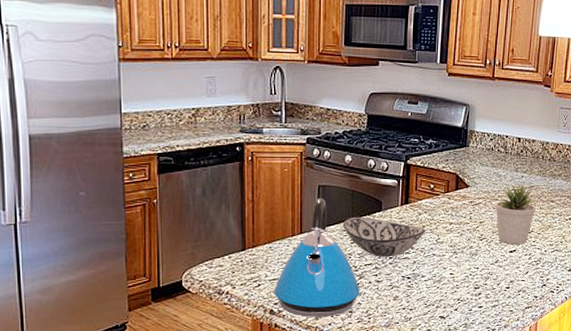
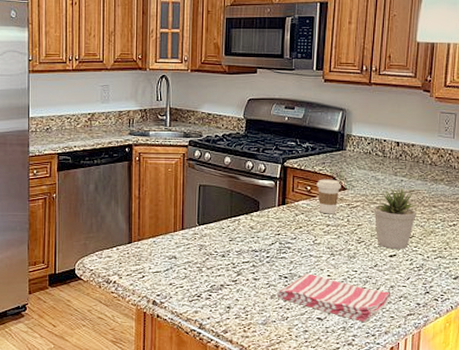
kettle: present [274,197,360,317] -> none [156,196,238,311]
decorative bowl: present [343,216,426,257] -> none [222,215,303,256]
dish towel: none [400,273,511,317] -> present [277,273,391,322]
coffee cup: none [440,176,464,212] -> present [316,179,341,214]

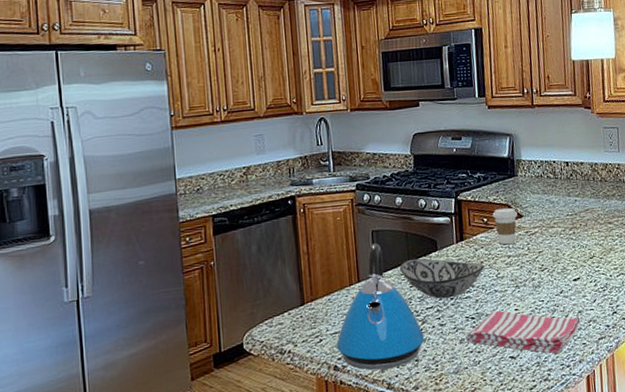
kettle: none [156,196,238,311] -> present [336,242,425,370]
decorative bowl: none [222,215,303,256] -> present [400,258,485,299]
potted plant: present [373,187,418,249] -> none [552,207,594,273]

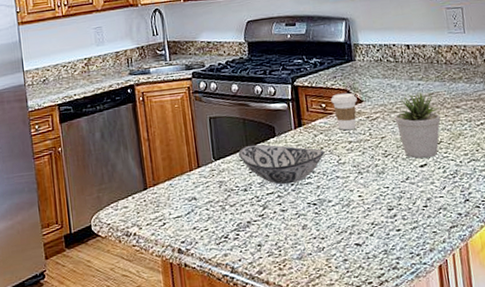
kettle: present [336,242,425,370] -> none [179,129,266,254]
dish towel: present [466,310,581,354] -> none [308,196,430,242]
potted plant: none [552,207,594,273] -> present [394,91,441,159]

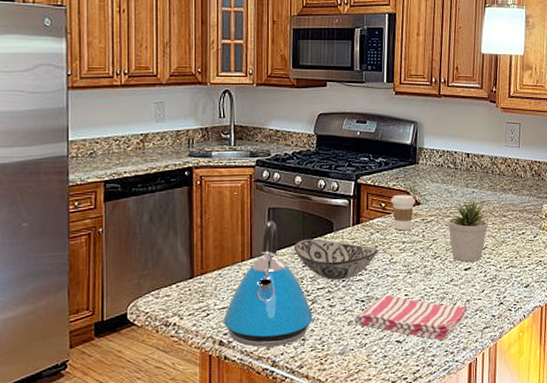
kettle: none [179,129,266,254] -> present [223,220,313,347]
dish towel: none [308,196,430,242] -> present [354,294,468,340]

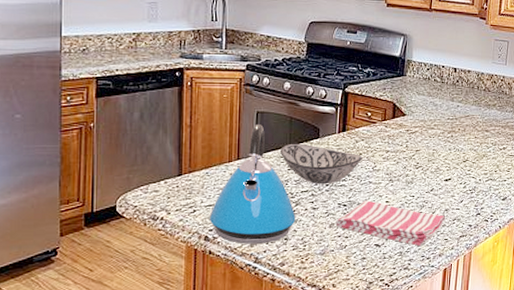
coffee cup: present [391,194,416,231] -> none [377,105,401,140]
potted plant: present [447,198,489,262] -> none [431,112,472,173]

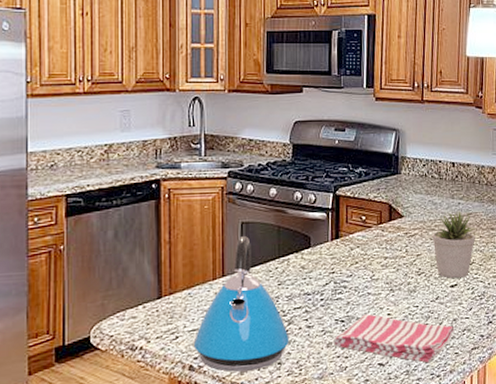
decorative bowl: present [280,143,363,184] -> none [269,254,359,299]
potted plant: none [431,112,472,173] -> present [432,210,476,278]

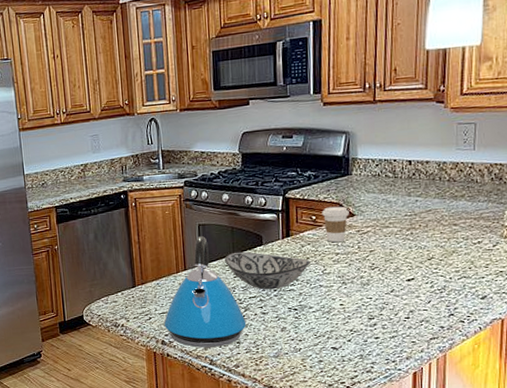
decorative bowl: none [269,254,359,299] -> present [225,251,310,290]
dish towel: present [334,314,455,363] -> none [287,304,412,349]
coffee cup: none [372,206,398,246] -> present [322,206,349,243]
potted plant: present [432,210,476,278] -> none [386,207,436,273]

